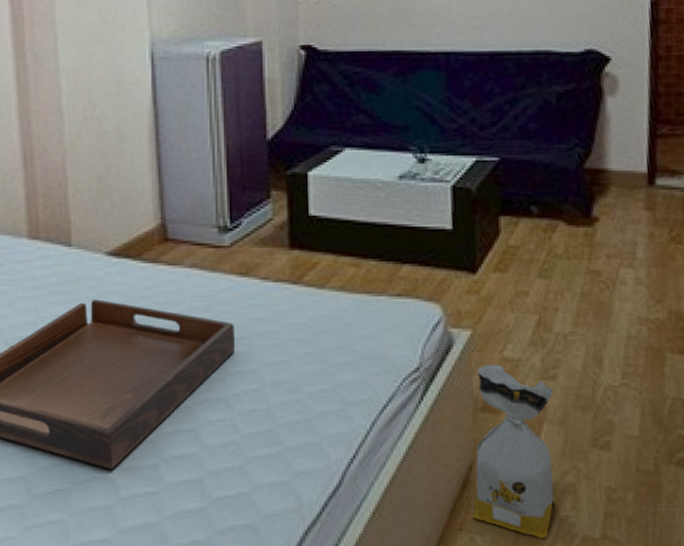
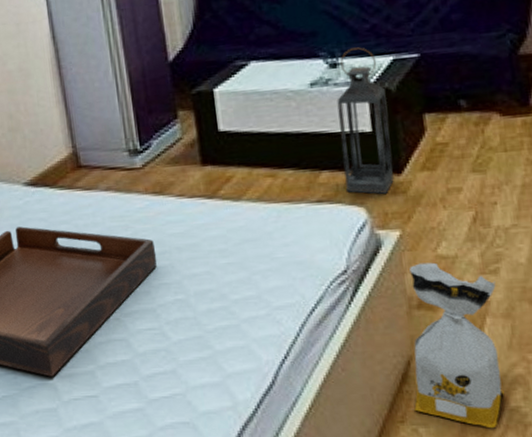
lantern: none [422,145,469,292] -> present [337,47,394,194]

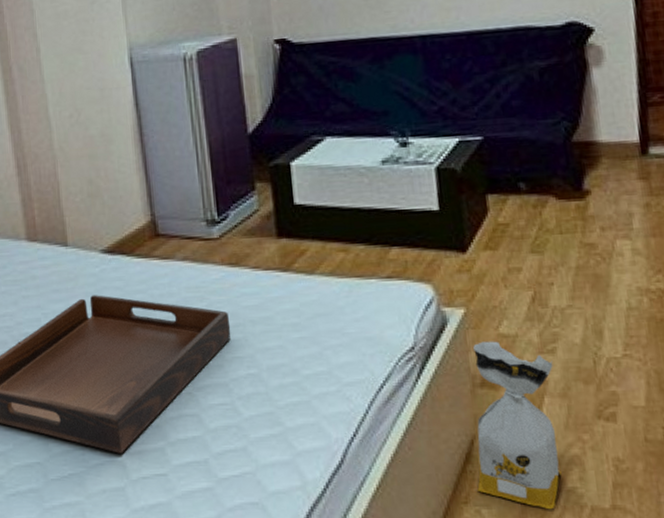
lantern: present [337,47,394,194] -> none [406,128,459,272]

